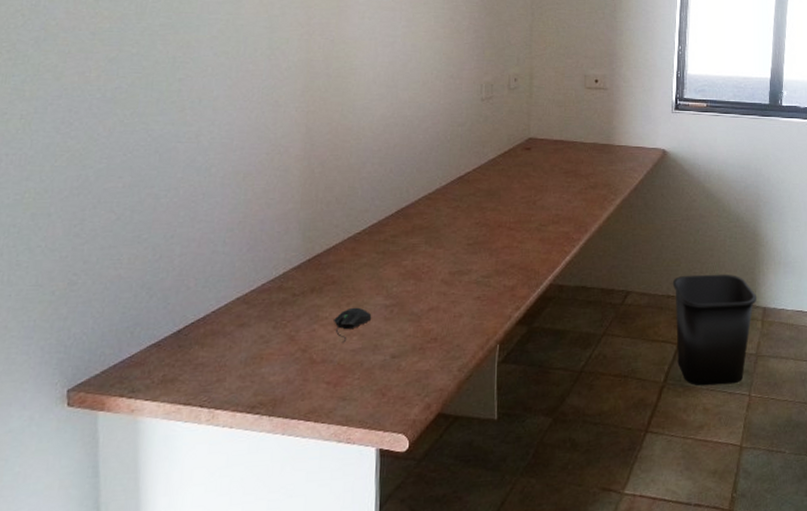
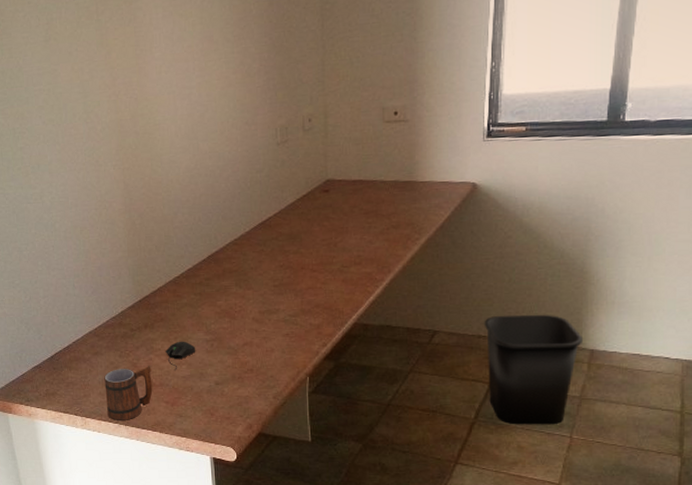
mug: none [246,337,313,411] -> present [104,365,153,420]

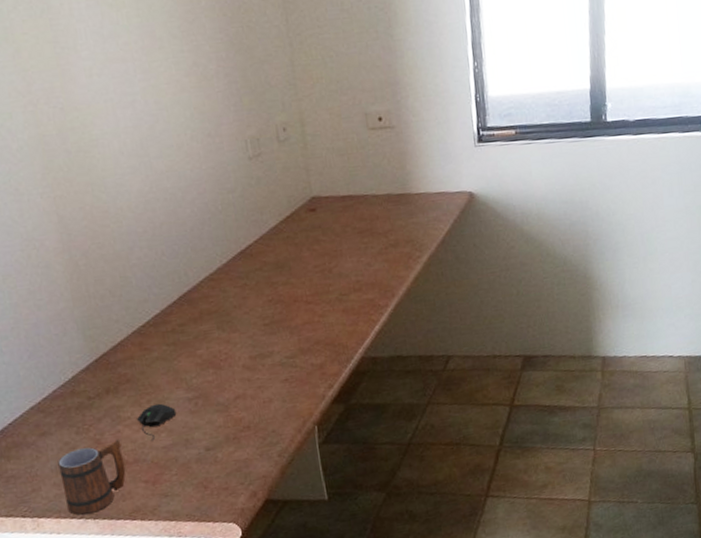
waste bin: present [484,314,584,425] -> none [497,325,595,446]

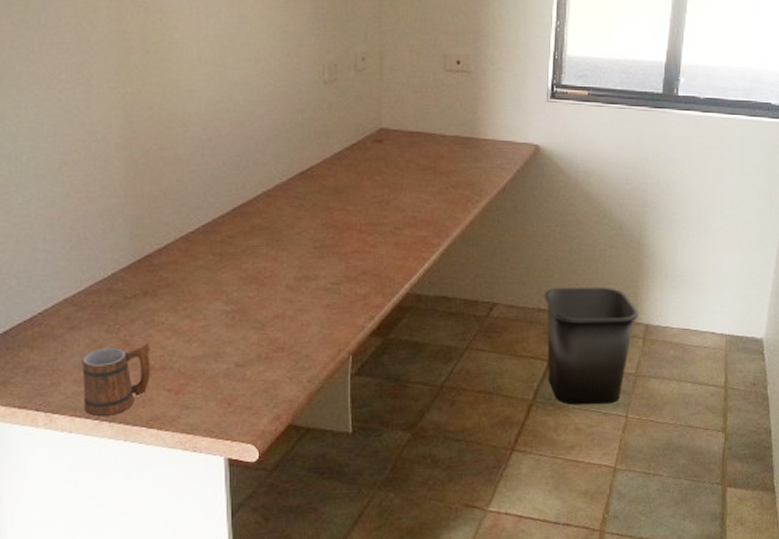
computer mouse: present [137,403,177,441] -> none [171,312,212,350]
waste bin: none [497,325,595,446] -> present [544,287,639,406]

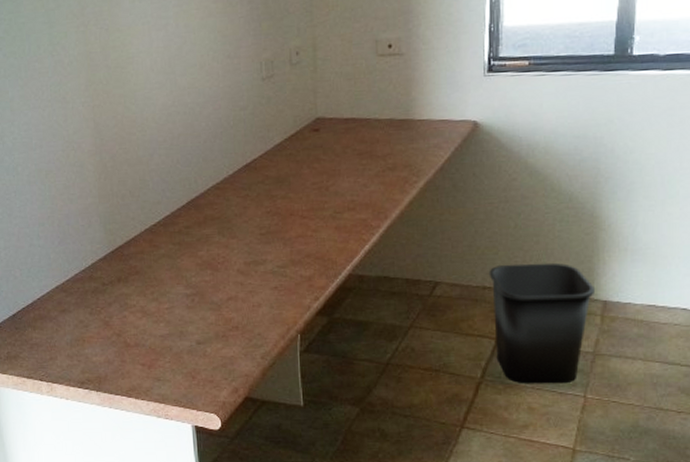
mug: present [82,343,150,416] -> none [73,323,127,386]

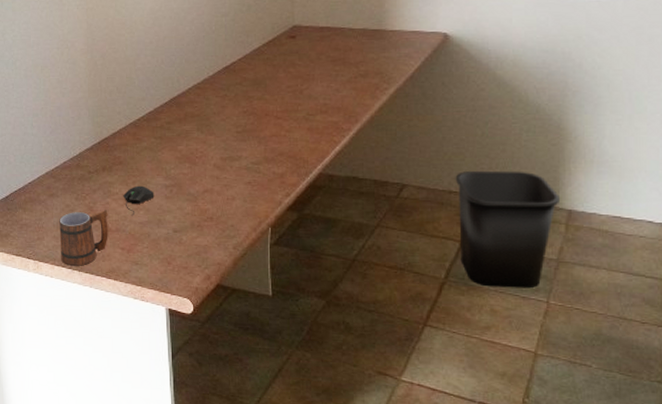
mug: none [73,323,127,386] -> present [59,209,108,266]
computer mouse: none [141,296,175,329] -> present [123,185,155,216]

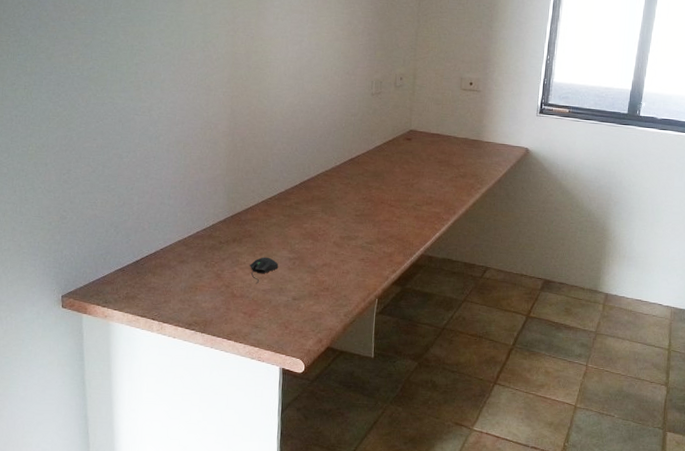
mug: present [59,209,108,266] -> none [185,277,234,328]
waste bin: present [455,170,561,289] -> none [525,258,601,354]

